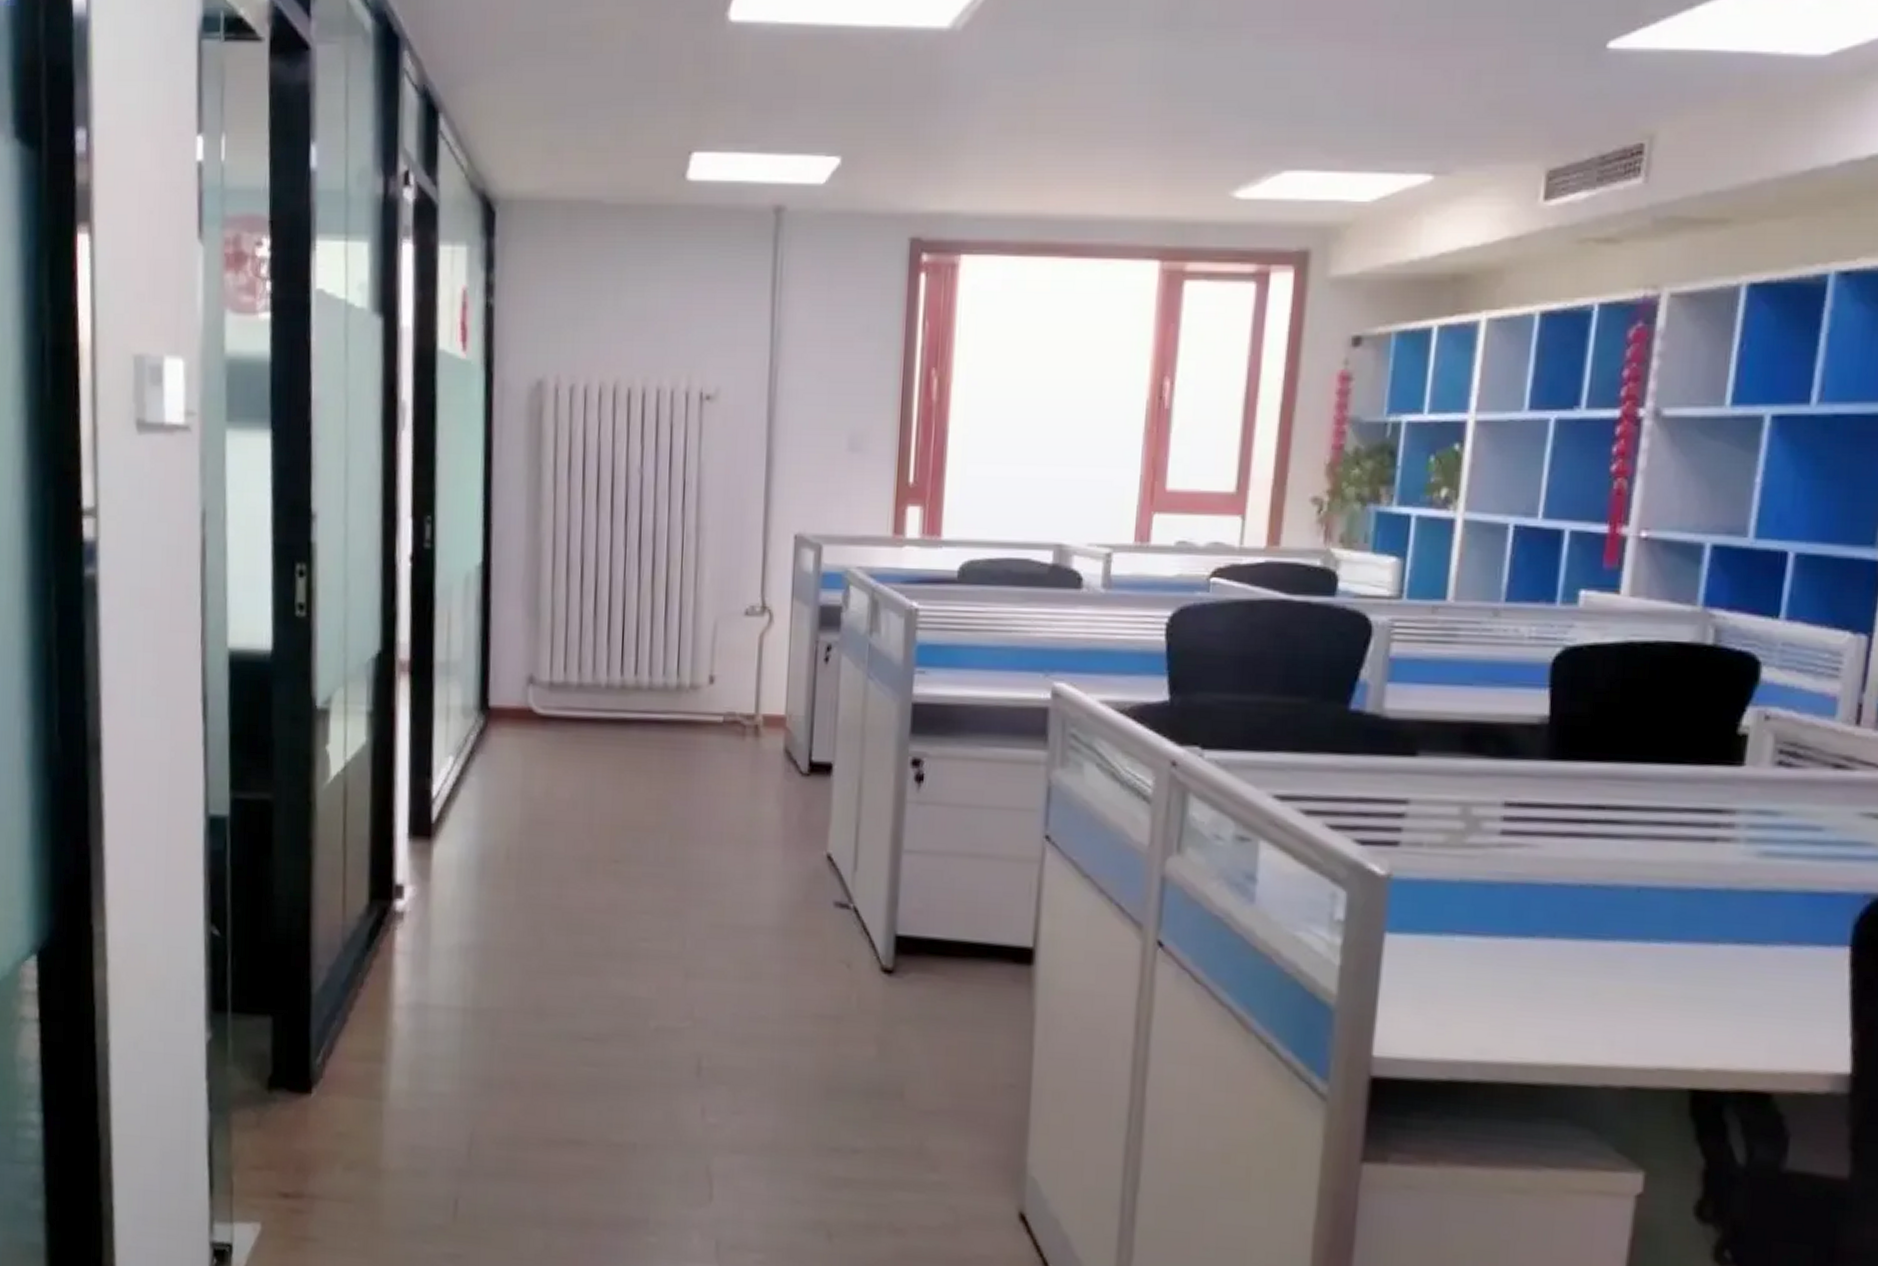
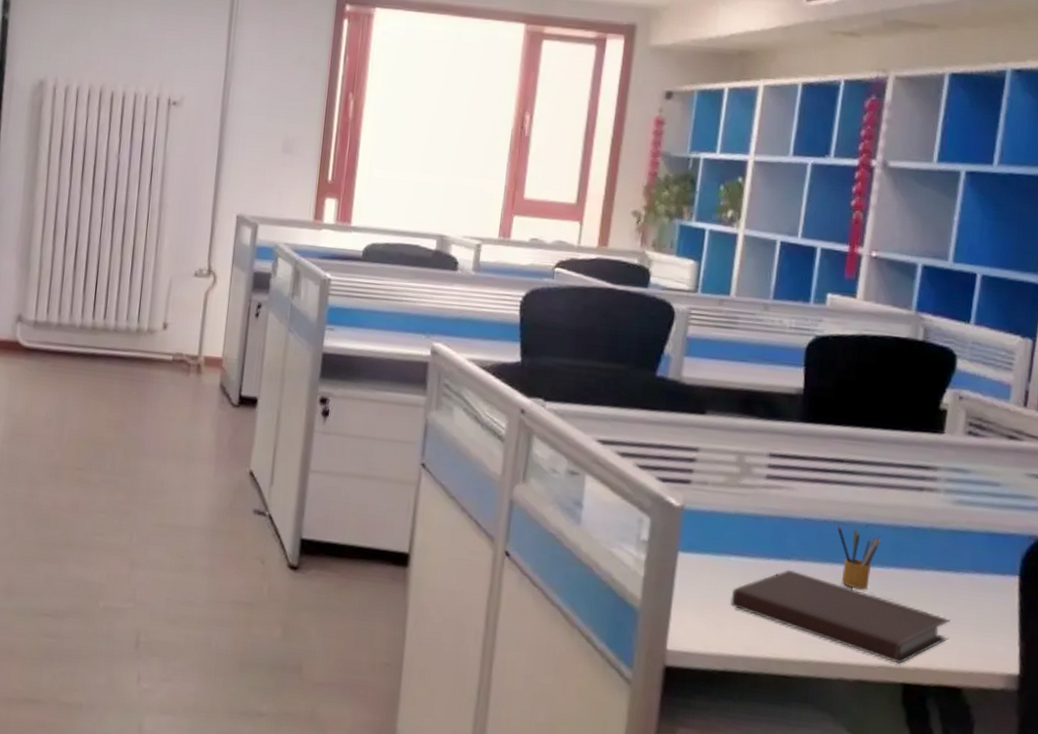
notebook: none [1456,950,1756,1065] -> present [730,570,951,664]
pencil box: none [1599,888,1659,972] -> present [837,524,882,590]

